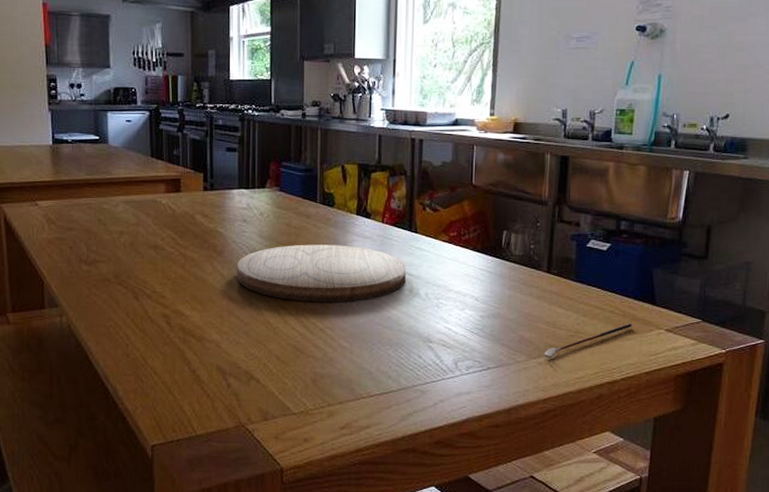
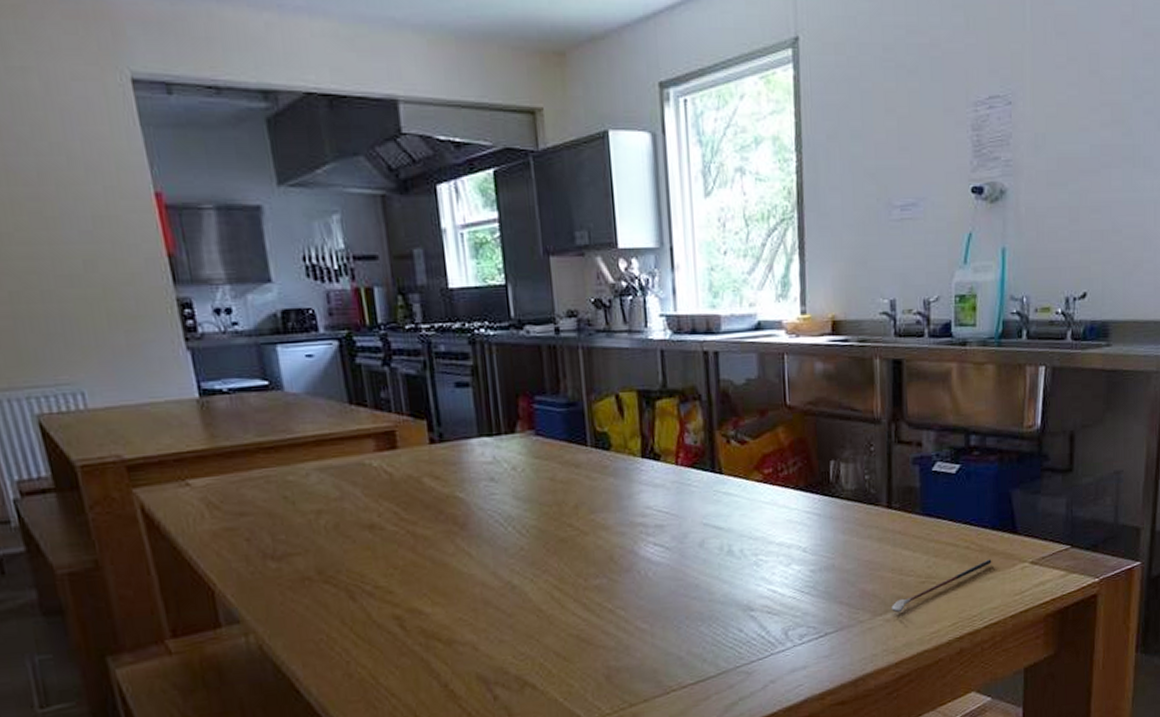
cutting board: present [237,244,406,302] -> none [488,498,713,578]

